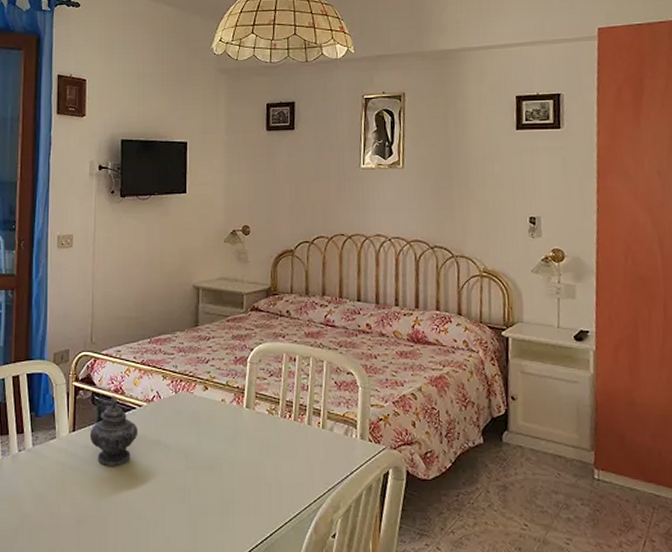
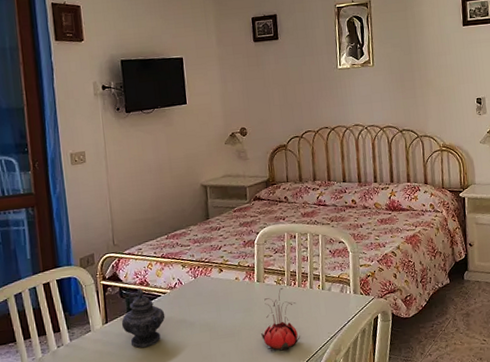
flower: none [245,420,291,496] -> present [261,288,300,351]

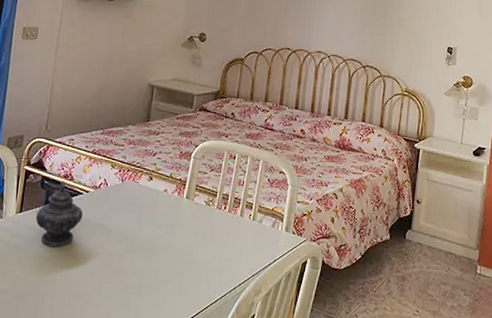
flower: present [261,288,300,351] -> none [179,210,223,280]

